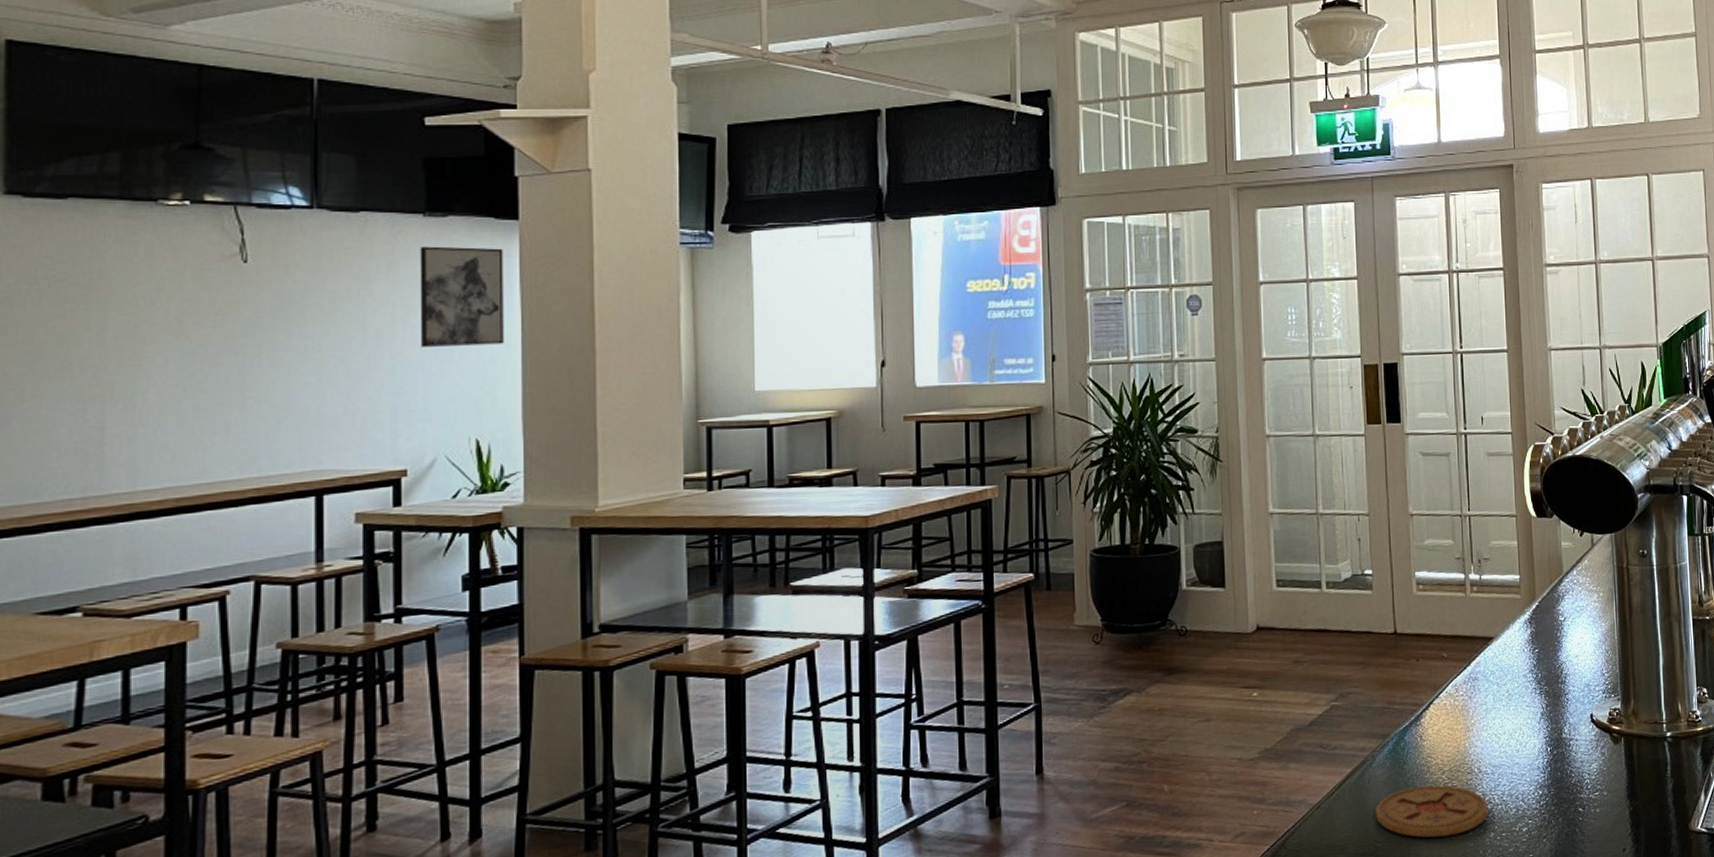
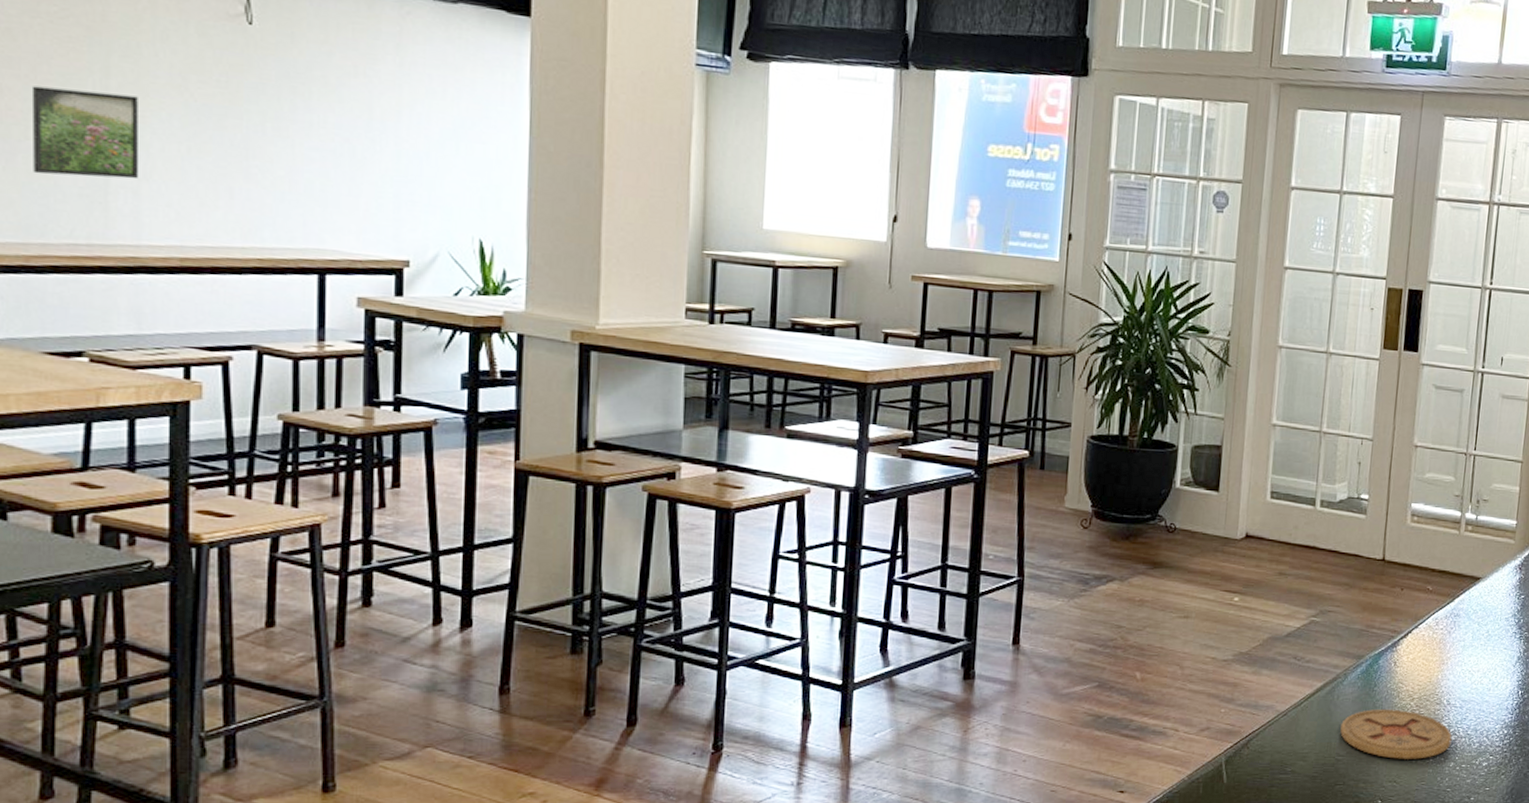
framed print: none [27,346,136,435] -> present [31,86,140,179]
wall art: present [420,246,504,347] -> none [426,32,514,146]

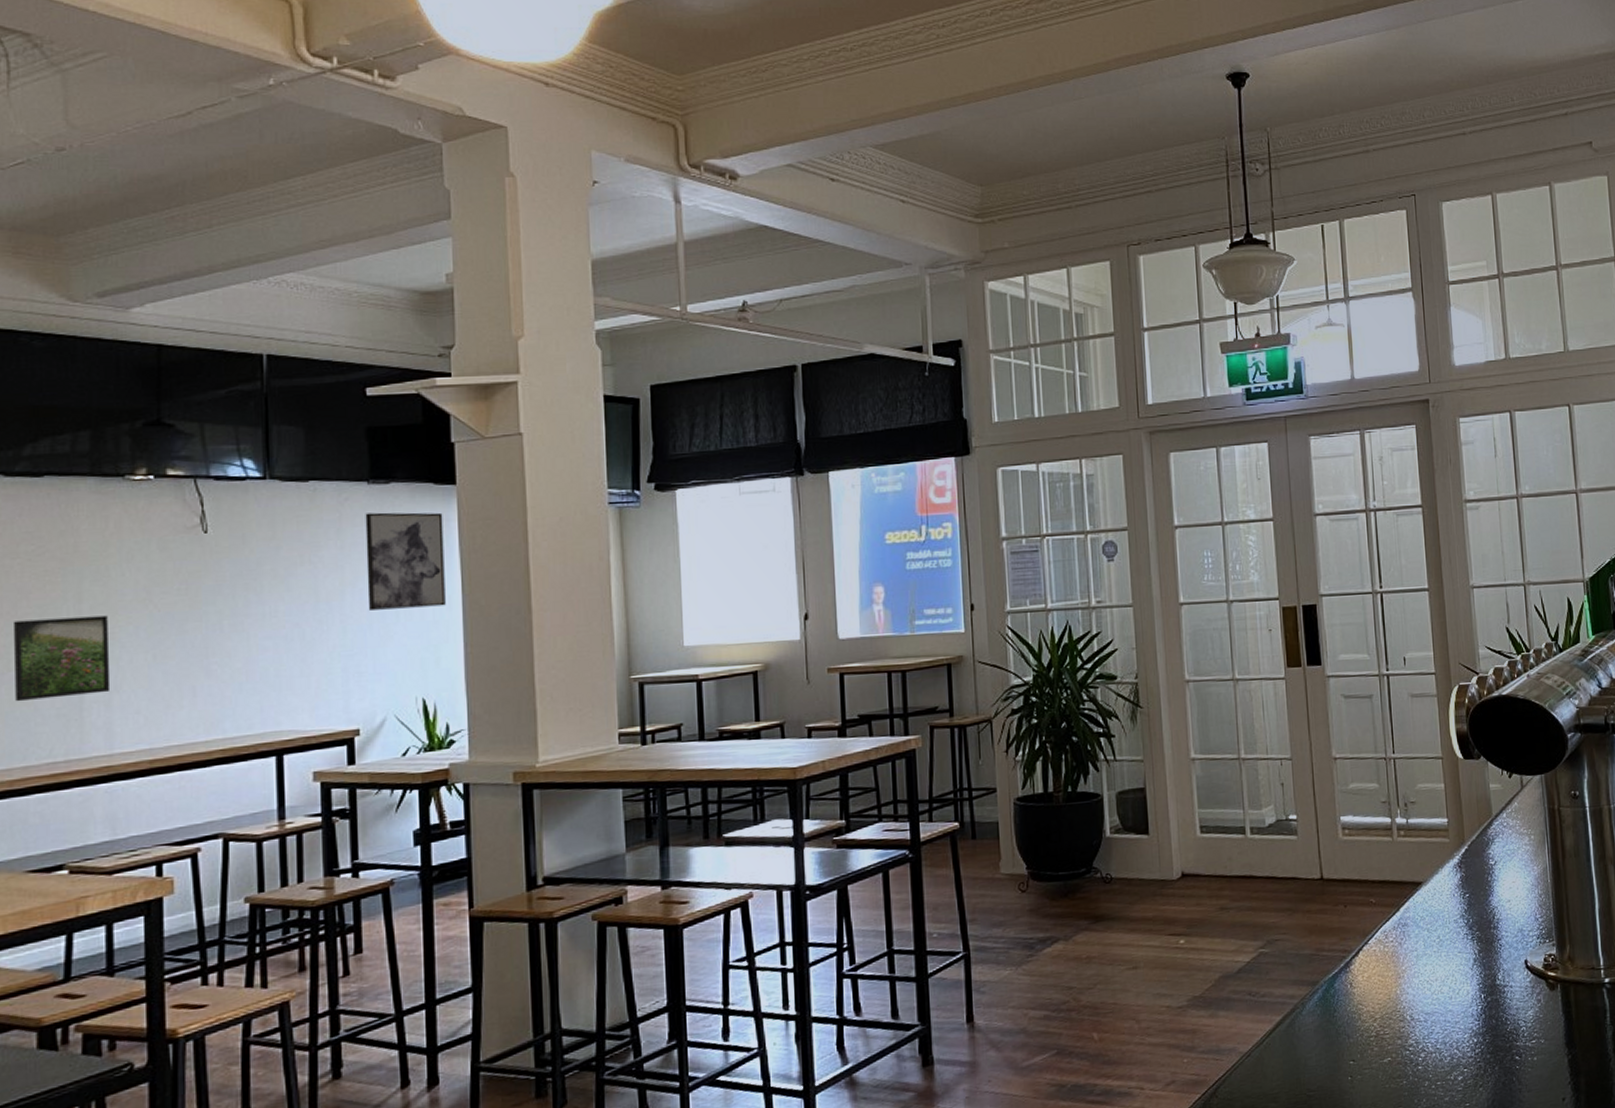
wall art: none [426,32,514,146] -> present [365,512,446,610]
coaster: present [1340,708,1452,759] -> none [1307,1033,1422,1087]

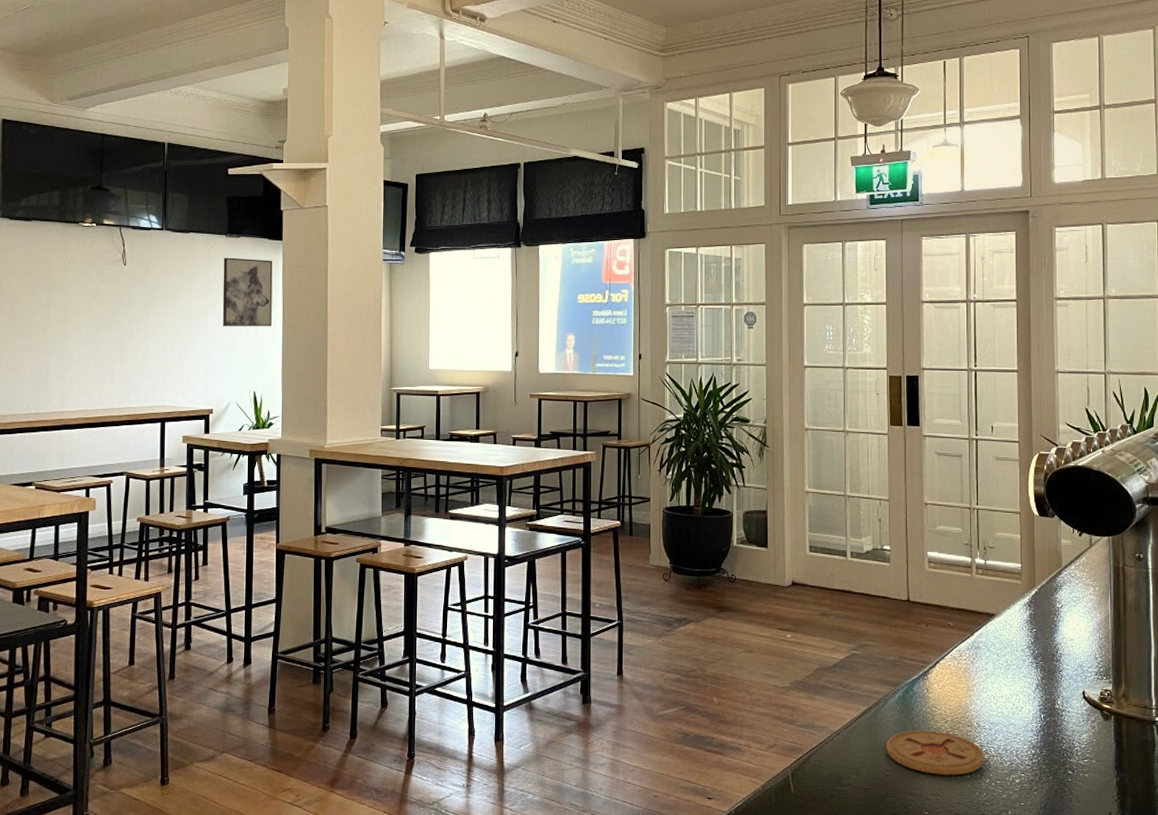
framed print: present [12,615,111,702] -> none [10,317,65,371]
coaster: none [1307,1033,1422,1087] -> present [886,730,985,775]

